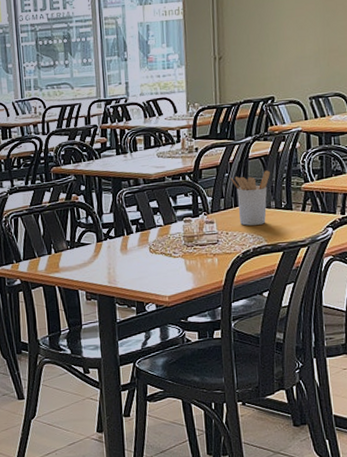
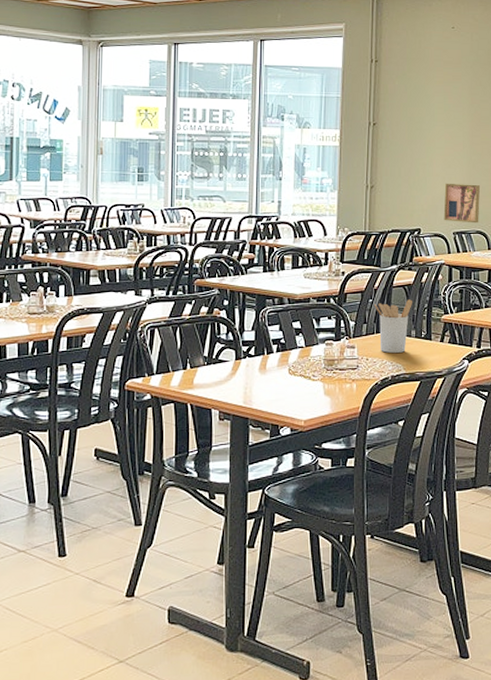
wall art: none [297,44,337,86] -> present [443,183,481,223]

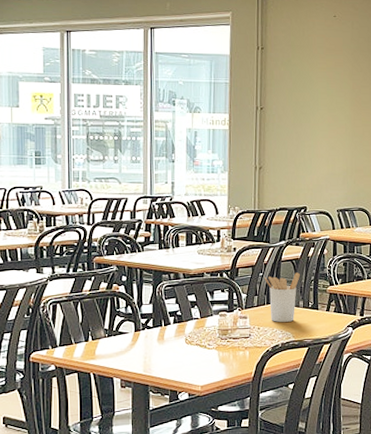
wall art: present [443,183,481,223] -> none [328,163,362,201]

